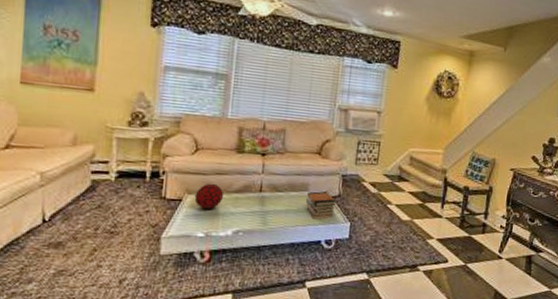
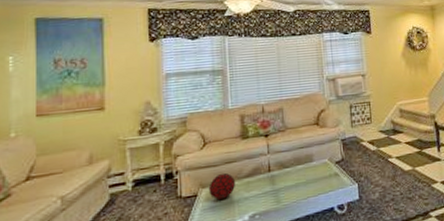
book stack: present [305,191,336,220] -> none [312,158,341,188]

